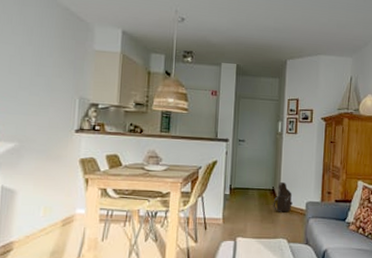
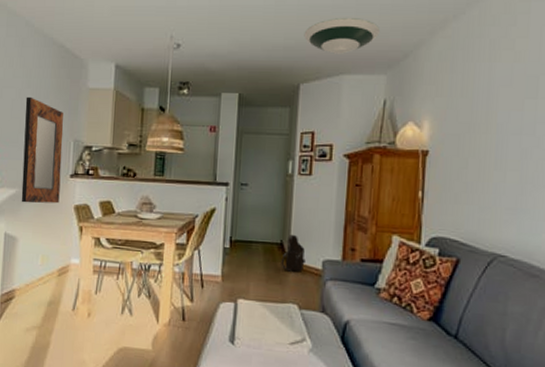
home mirror: none [20,53,68,157] -> present [21,96,64,204]
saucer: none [290,10,348,39] -> present [304,18,381,54]

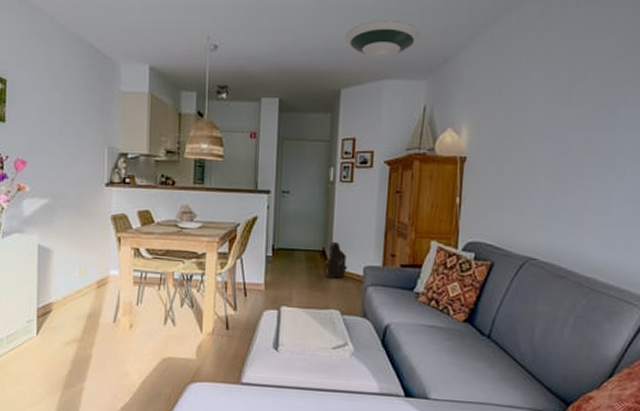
home mirror: present [21,96,64,204] -> none [54,100,96,214]

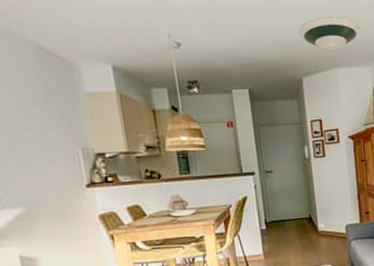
shoulder bag: present [322,241,347,279] -> none [311,208,332,240]

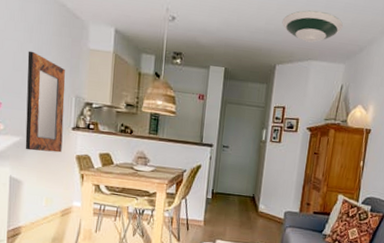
home mirror: none [7,106,80,221] -> present [25,51,66,153]

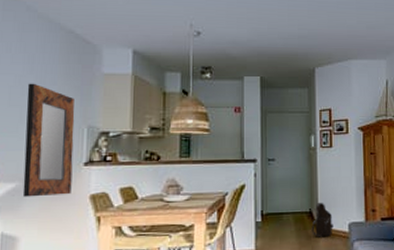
shoulder bag: none [251,189,272,220] -> present [310,202,333,237]
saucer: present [282,10,344,43] -> none [315,13,378,43]

